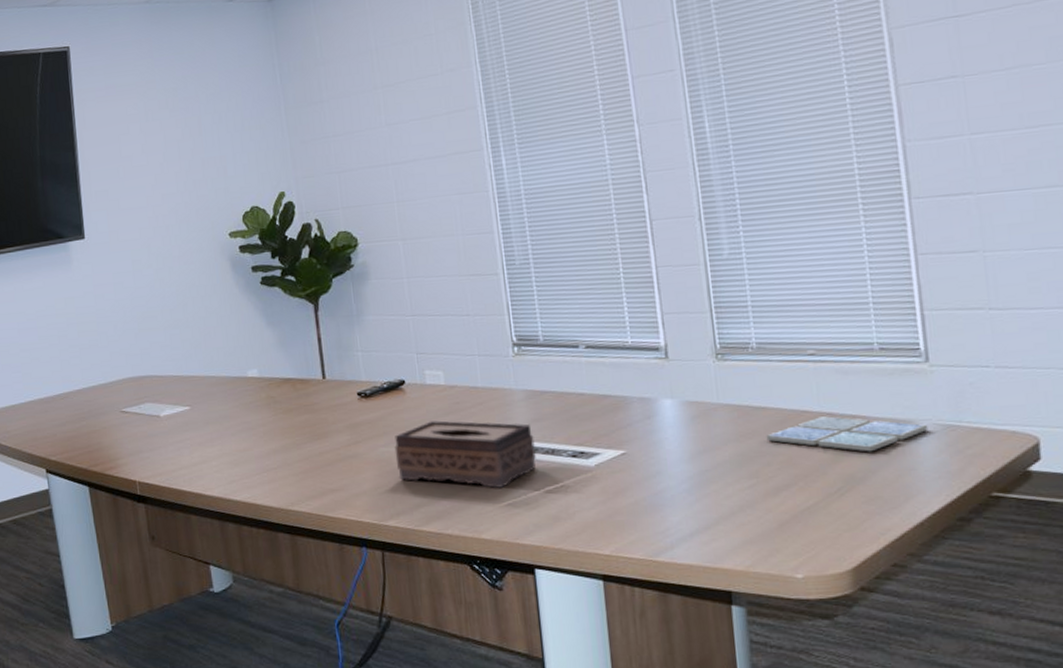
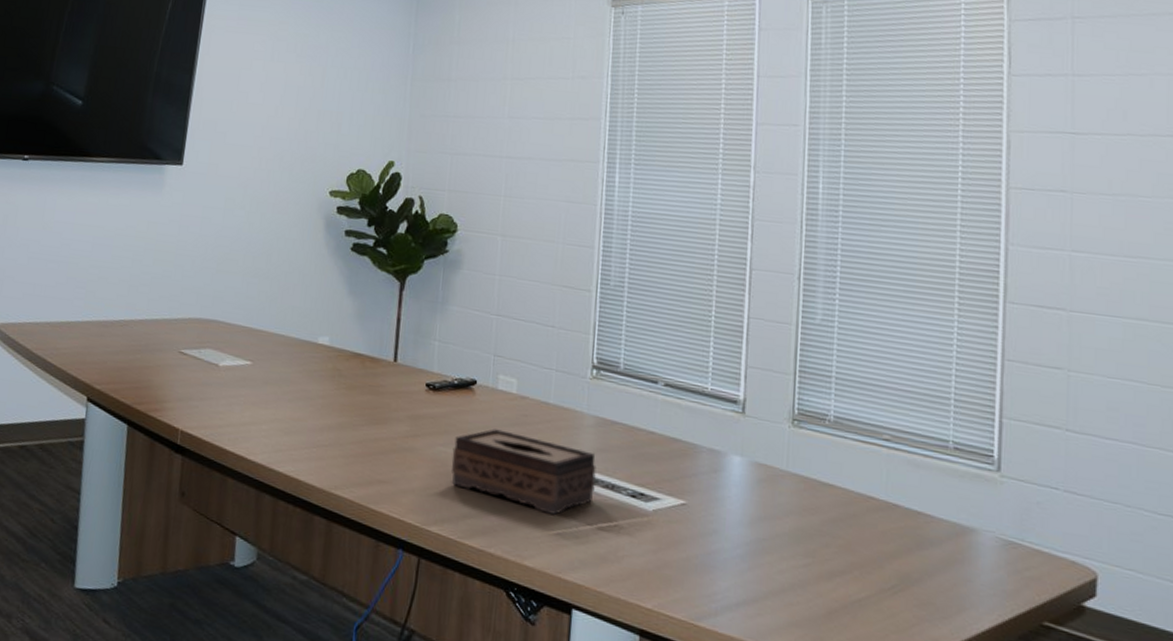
drink coaster: present [766,416,928,452] -> none [829,506,990,554]

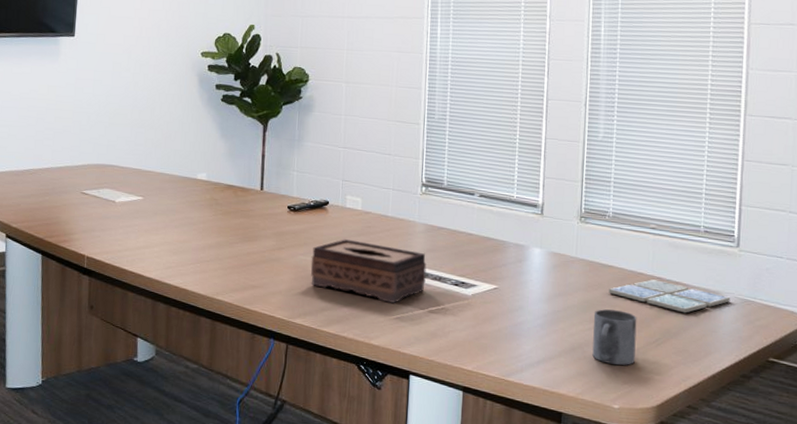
mug: none [808,540,867,618] -> present [592,309,637,365]
drink coaster: none [829,506,990,554] -> present [608,279,731,313]

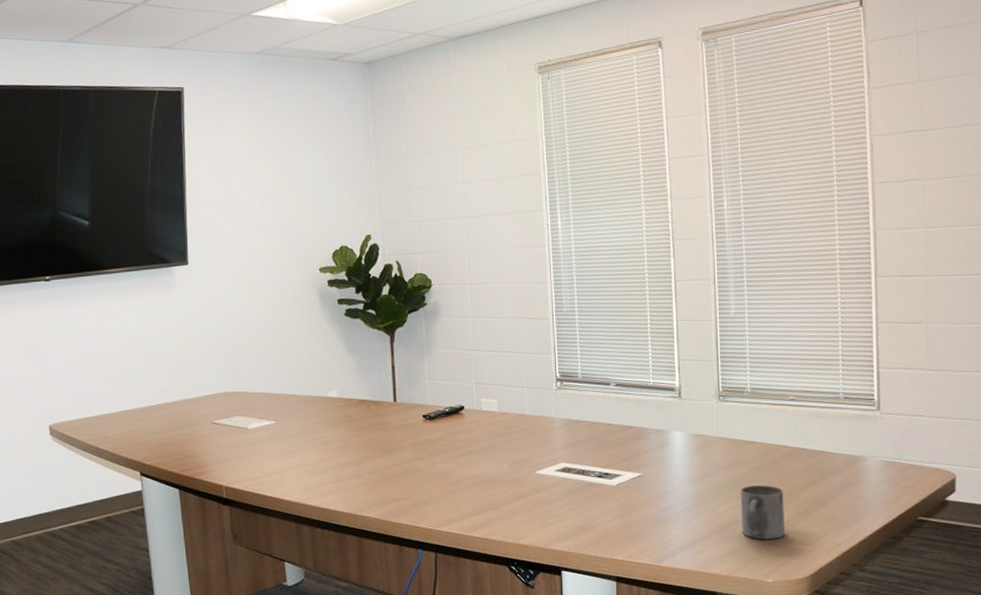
tissue box: present [310,239,427,304] -> none [452,442,570,502]
drink coaster: present [608,279,731,313] -> none [753,451,875,481]

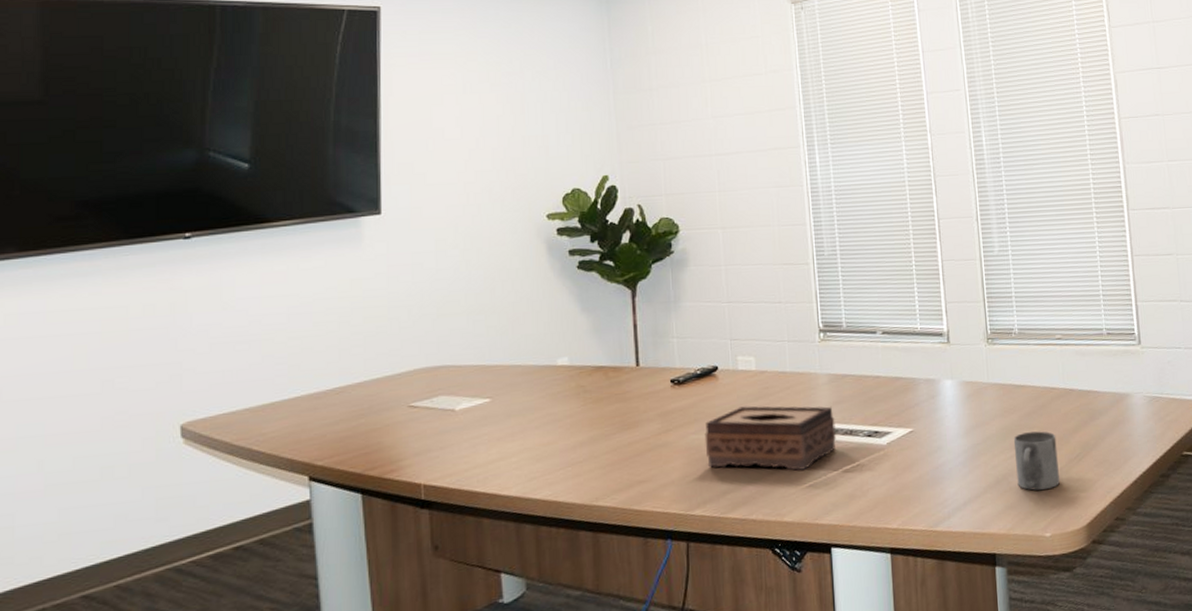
tissue box: none [452,442,570,502] -> present [704,406,837,471]

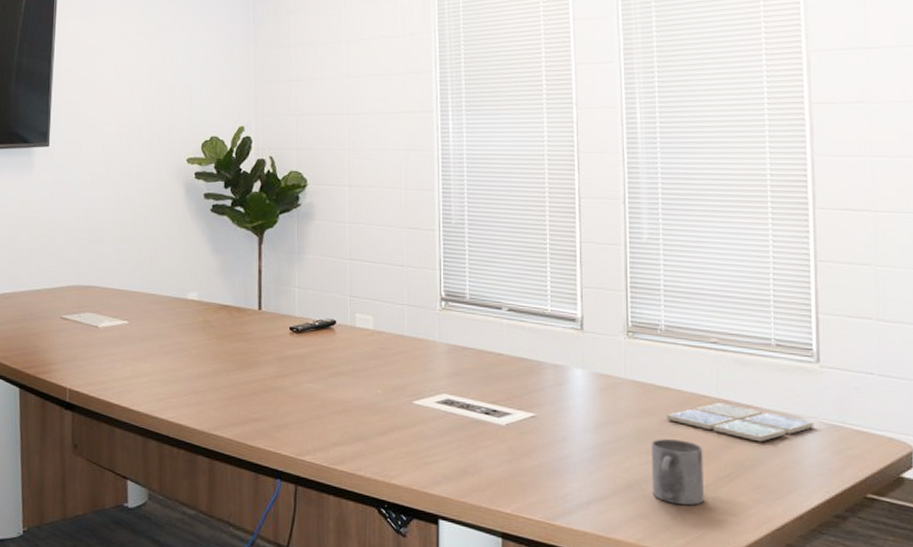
tissue box: present [704,406,837,471] -> none [318,363,453,437]
drink coaster: none [1024,392,1140,422] -> present [666,403,814,442]

